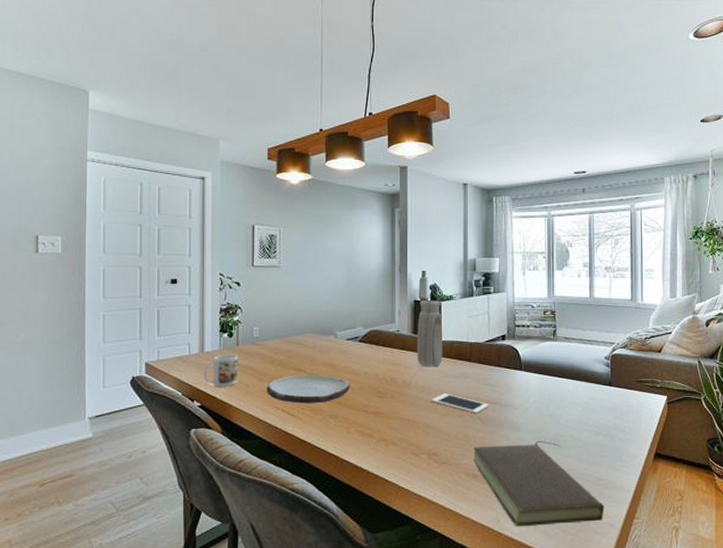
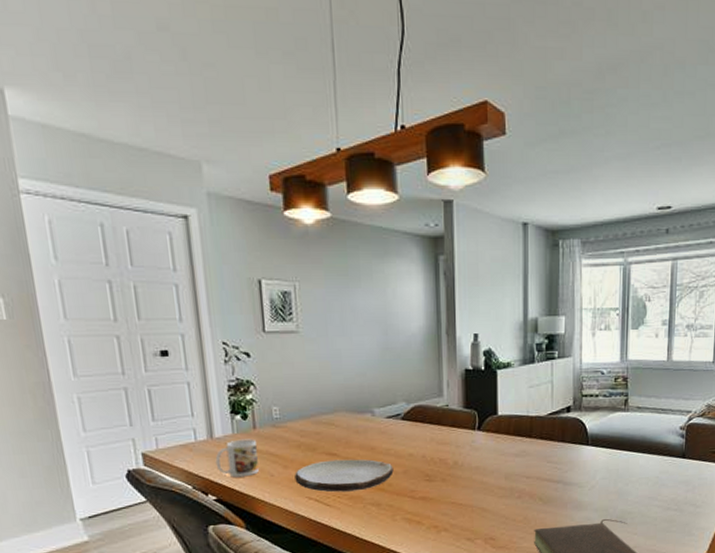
vase: present [417,300,443,367] -> none [469,369,500,446]
cell phone: present [432,393,489,413] -> none [487,474,551,494]

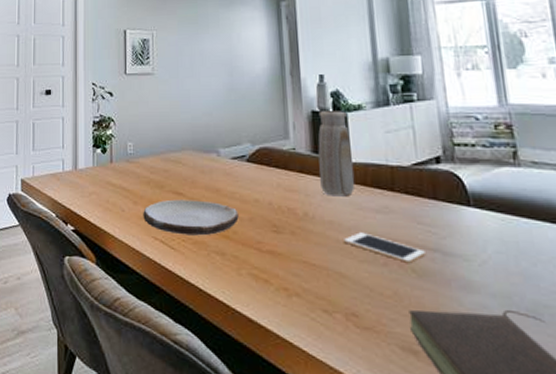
mug: present [215,439,259,478] -> none [77,172,112,210]
vase: none [469,369,500,446] -> present [318,111,355,197]
cell phone: none [487,474,551,494] -> present [344,232,425,263]

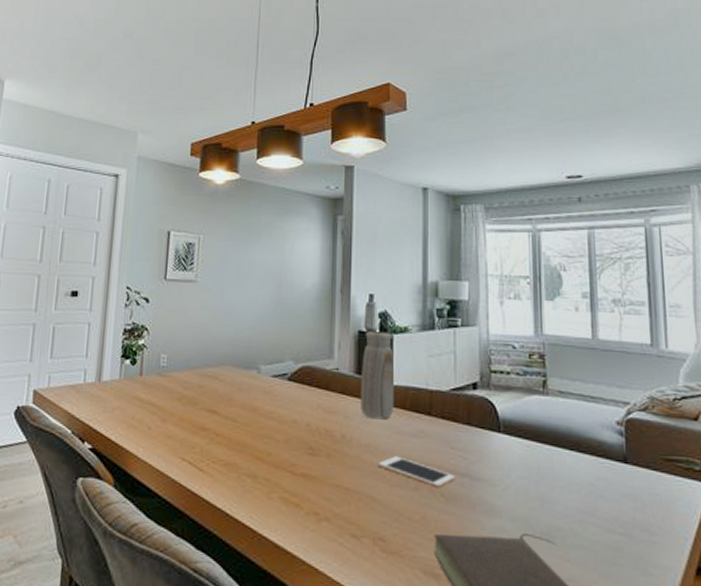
plate: present [143,199,239,236] -> none [171,417,275,458]

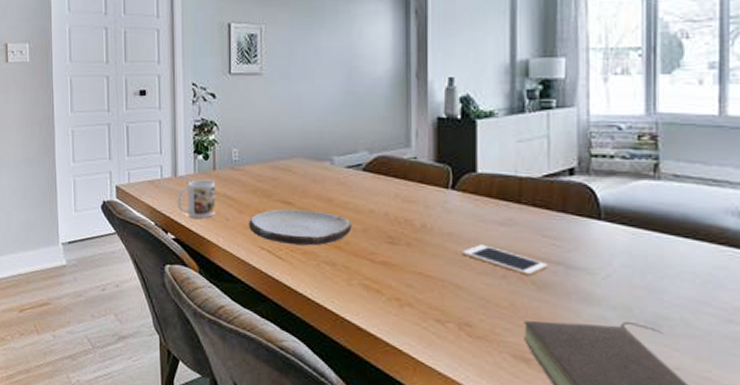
mug: none [98,385,140,427] -> present [177,179,215,218]
plate: none [171,417,275,458] -> present [249,209,352,246]
vase: present [361,331,395,420] -> none [442,118,479,208]

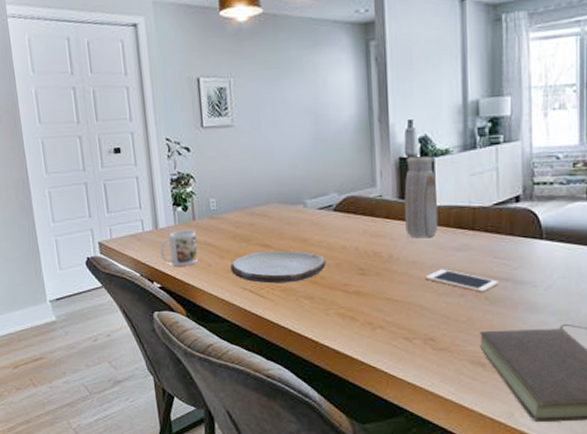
vase: none [442,118,479,208] -> present [404,156,439,239]

